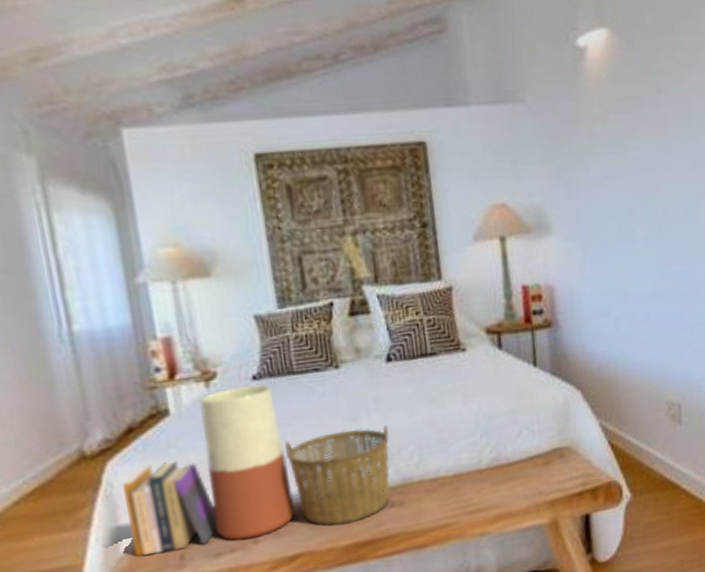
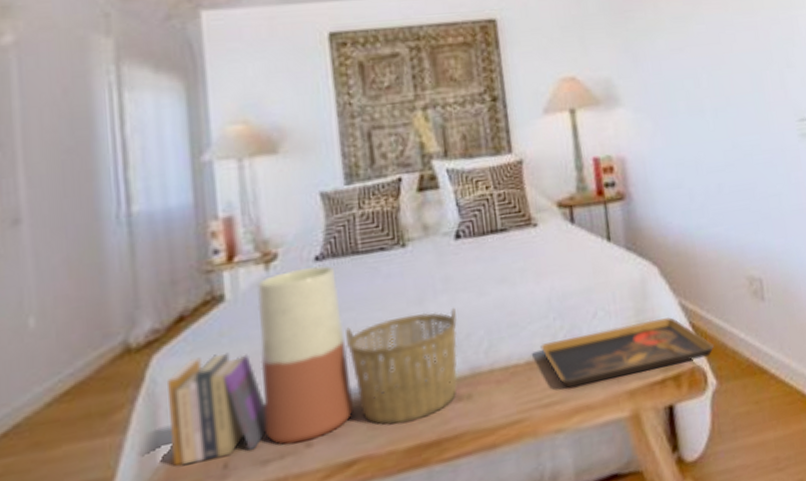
decorative tray: none [467,436,630,499] -> present [540,316,714,389]

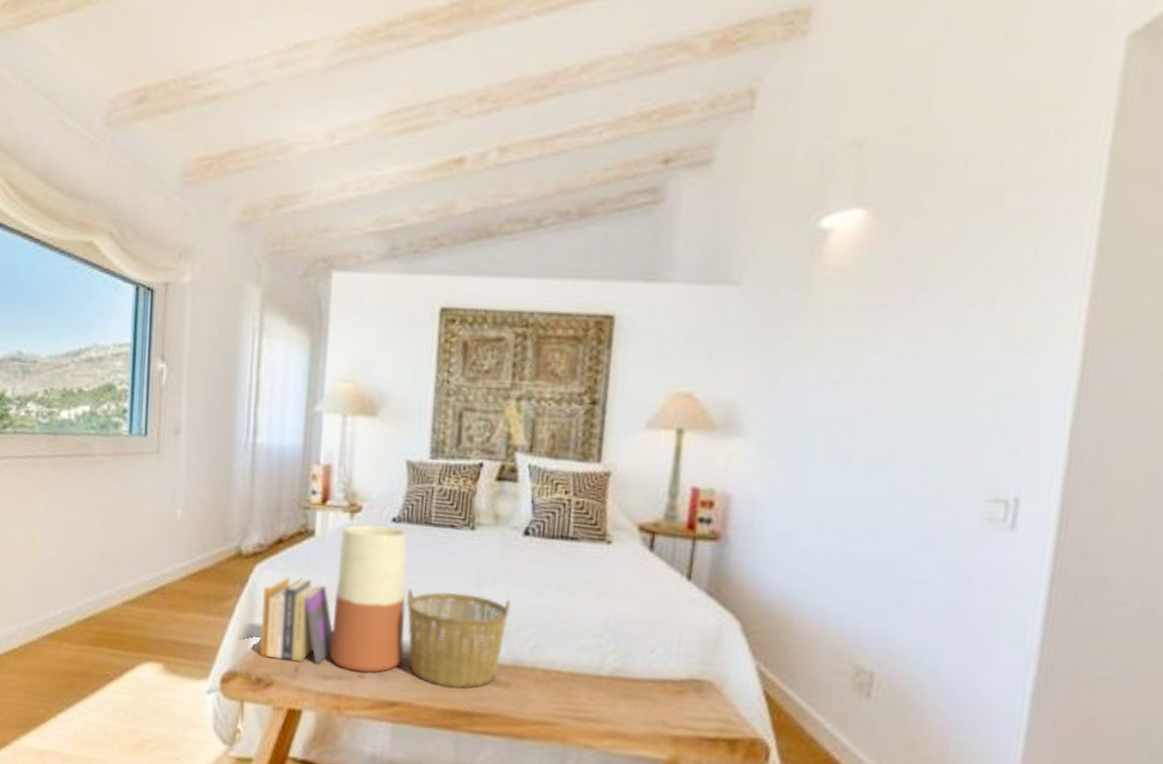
decorative tray: present [540,316,714,389] -> none [587,660,787,735]

